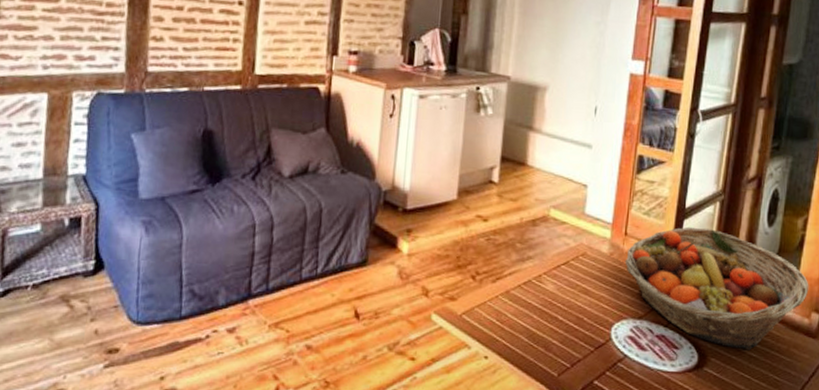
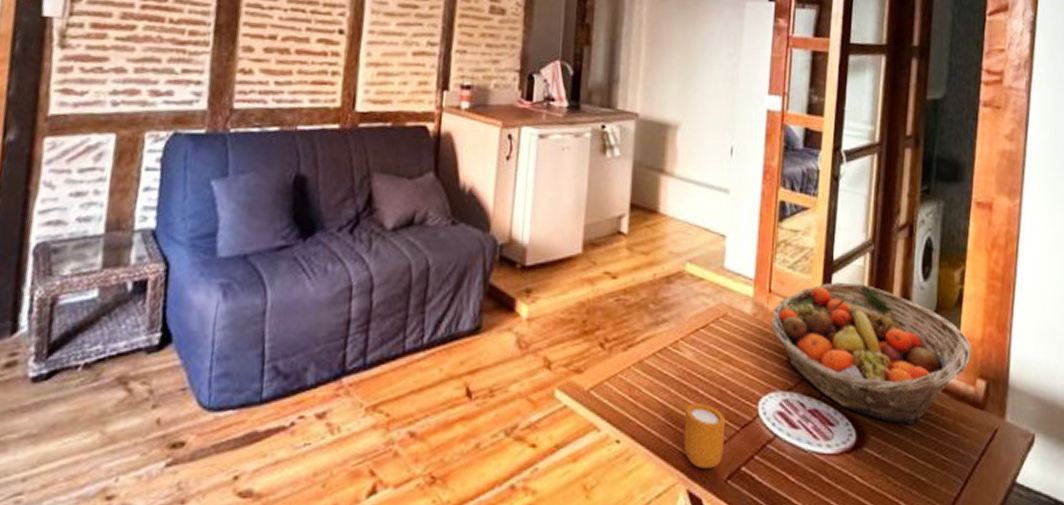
mug: none [543,327,582,381] -> present [683,403,726,468]

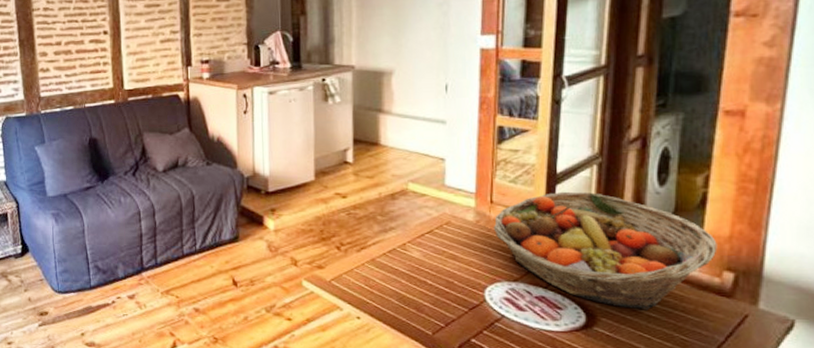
mug: present [683,403,726,468] -> none [415,290,455,339]

